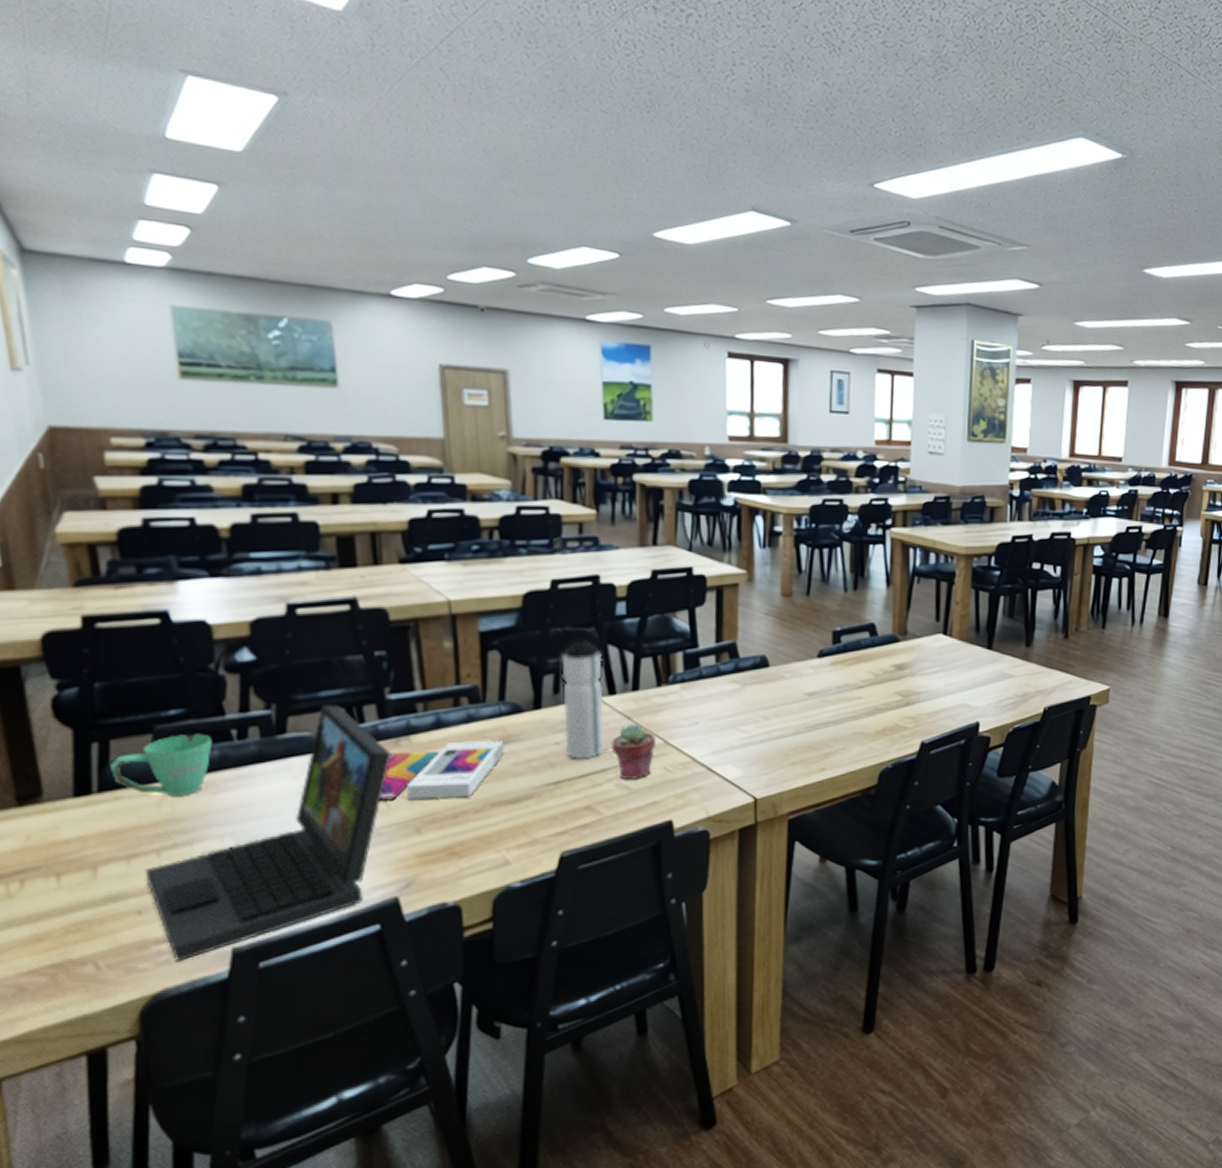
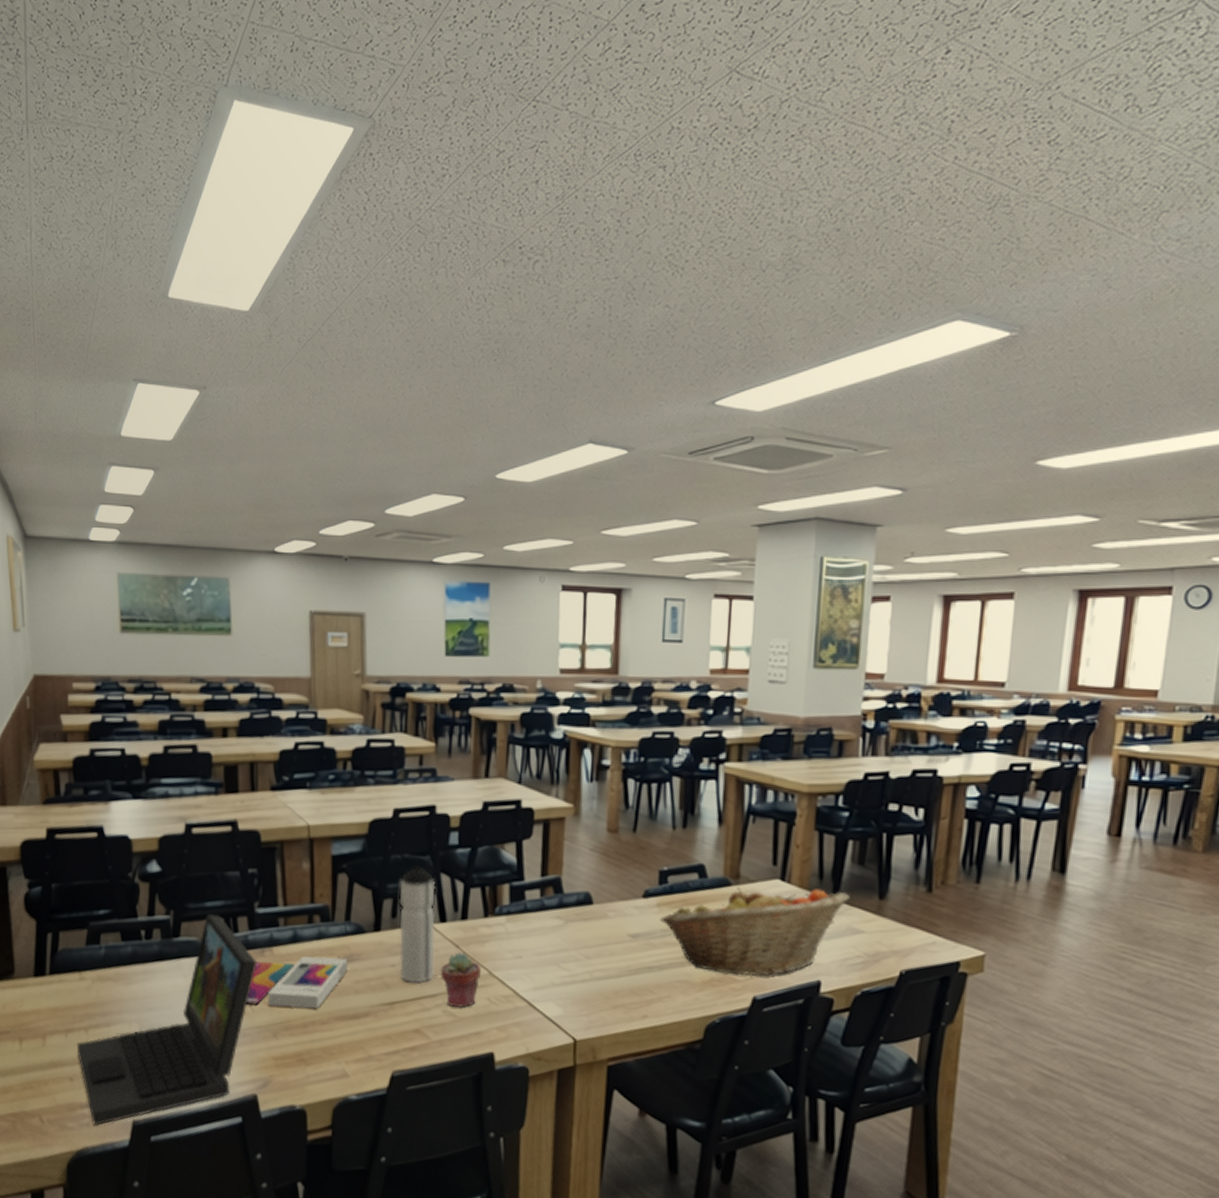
mug: present [109,733,213,797] -> none [58,931,128,985]
fruit basket: none [835,641,1002,724] -> present [660,887,850,977]

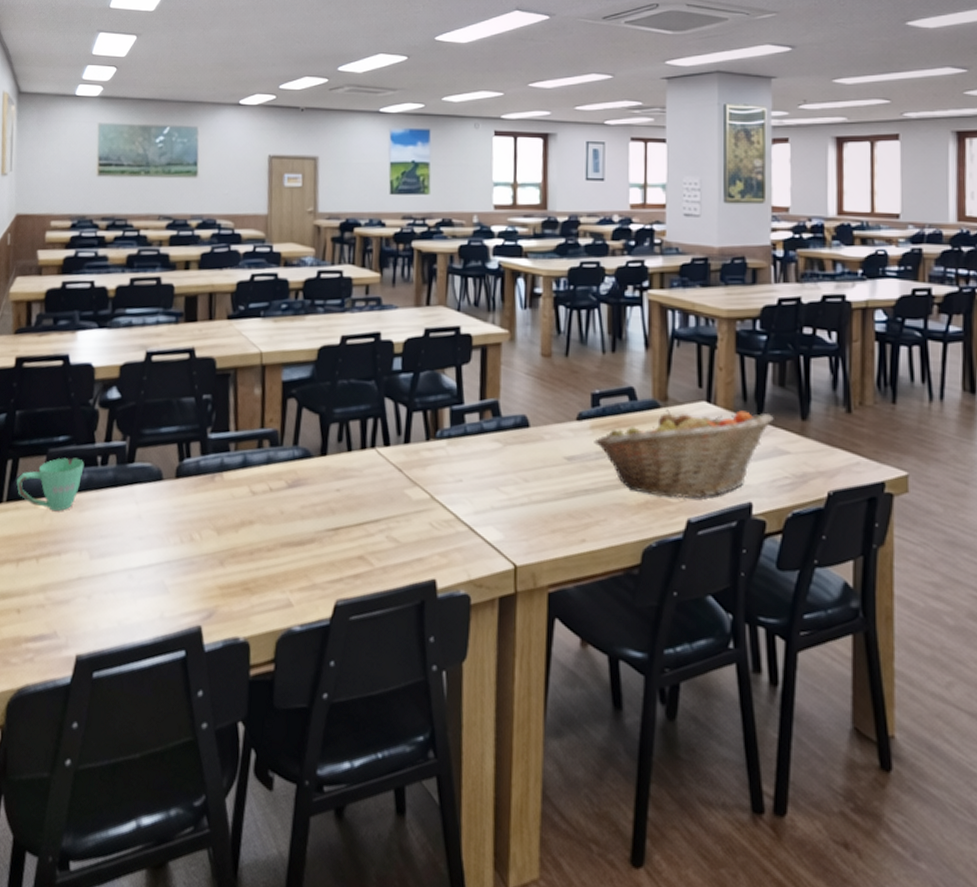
mug: none [58,931,128,985] -> present [16,457,84,512]
laptop: present [76,914,257,1126] -> none [26,440,207,662]
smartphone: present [247,956,348,1009] -> none [195,481,295,535]
water bottle: present [399,865,436,984] -> none [344,390,380,509]
potted succulent: present [440,952,481,1009] -> none [383,476,423,534]

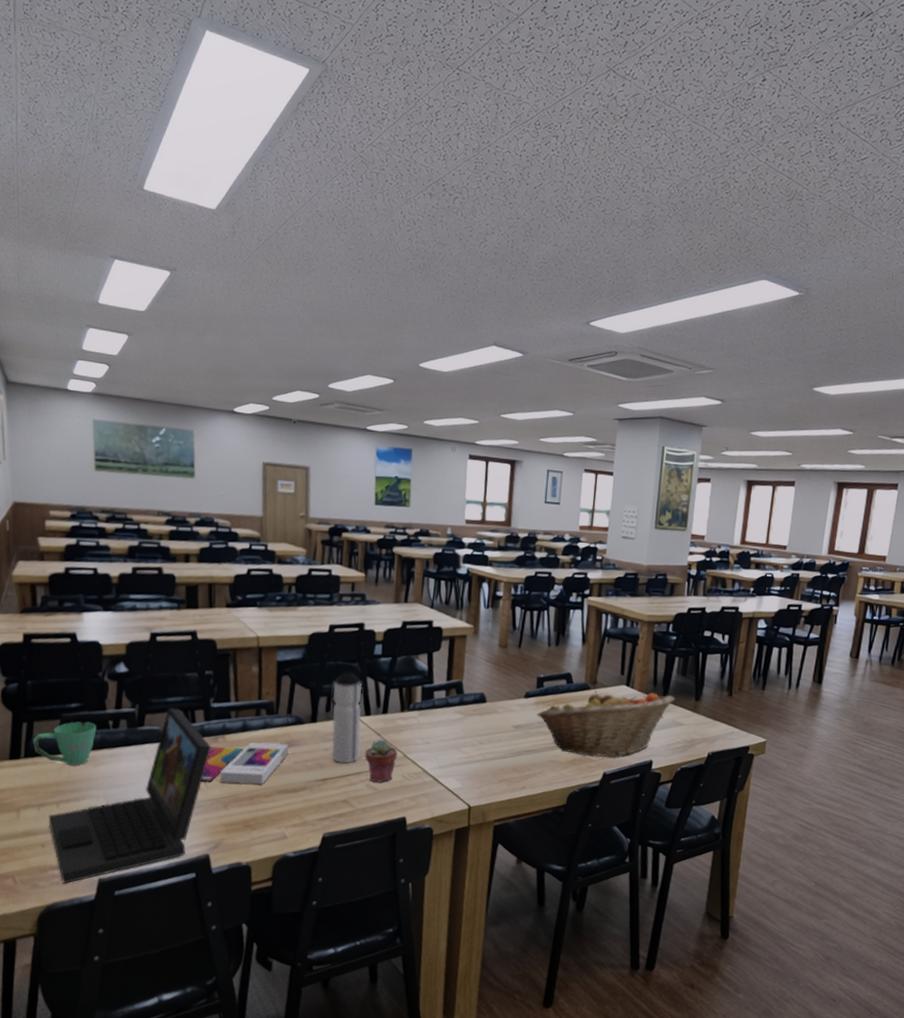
laptop: none [26,440,207,662] -> present [48,707,211,884]
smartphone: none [195,481,295,535] -> present [202,742,289,784]
water bottle: none [344,390,380,509] -> present [332,670,363,764]
potted succulent: none [383,476,423,534] -> present [364,739,398,783]

